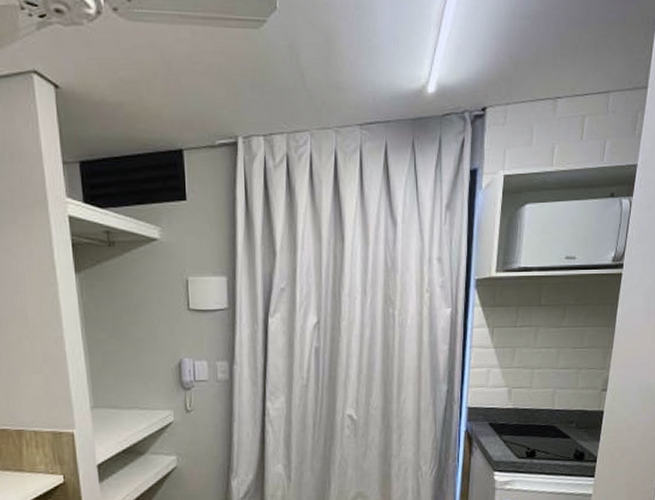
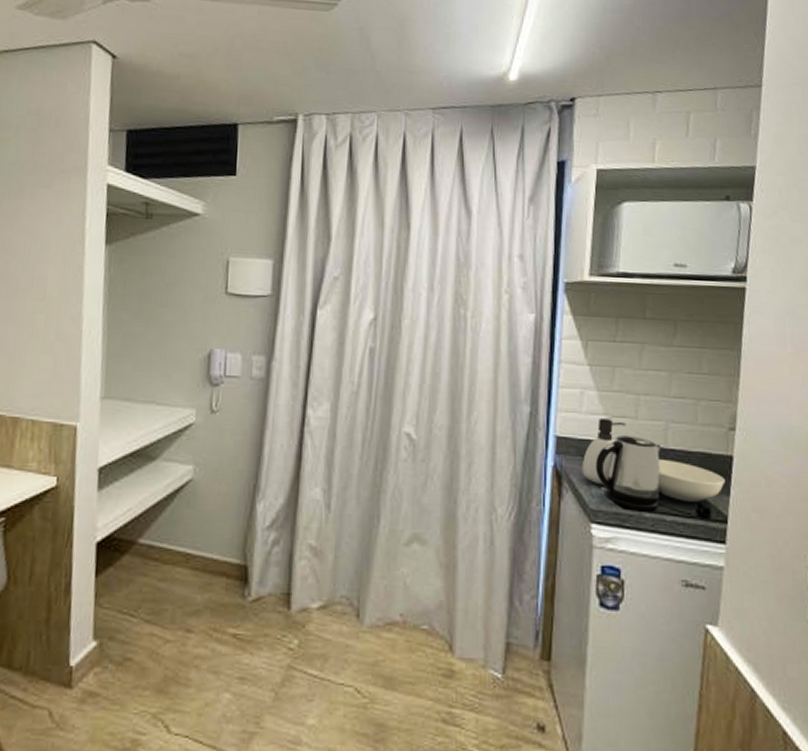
soap dispenser: none [487,389,523,442] -> present [581,417,626,485]
kettle: none [498,401,549,459] -> present [595,434,661,512]
bowl: none [545,418,597,449] -> present [657,460,726,502]

